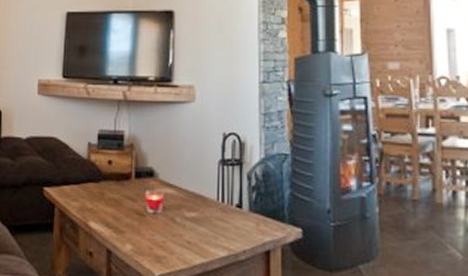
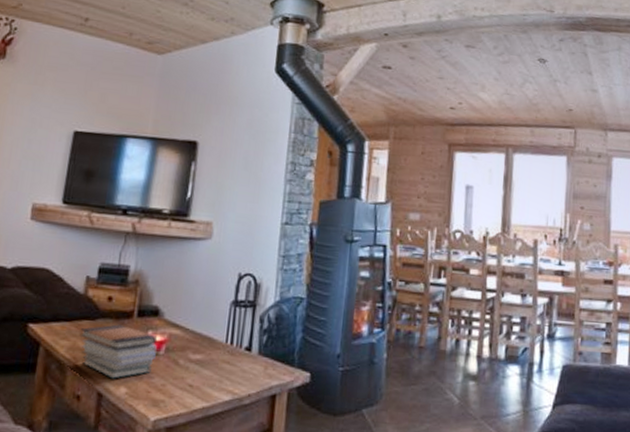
book stack: none [87,186,155,237] -> present [79,324,158,379]

